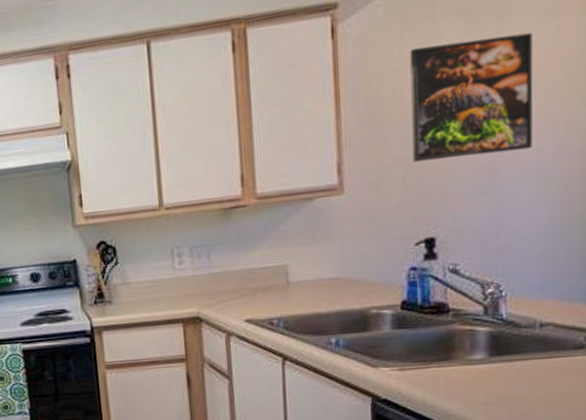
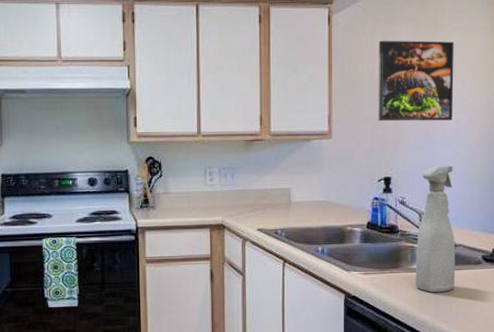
spray bottle: none [477,212,542,391] -> present [416,165,456,292]

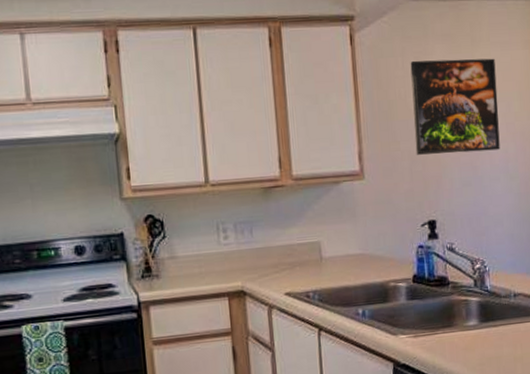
spray bottle: present [416,165,456,292] -> none [471,202,518,352]

